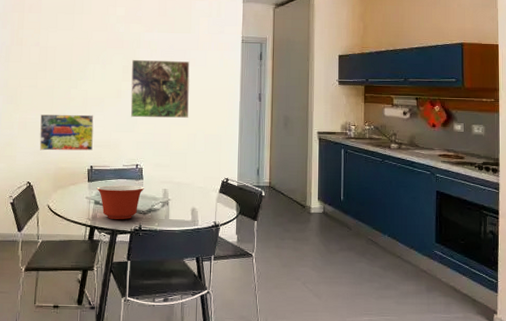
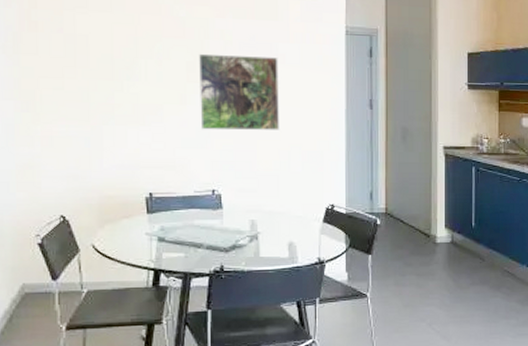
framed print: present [39,114,94,151] -> none [72,125,151,174]
mixing bowl: present [96,184,144,219] -> none [159,216,225,259]

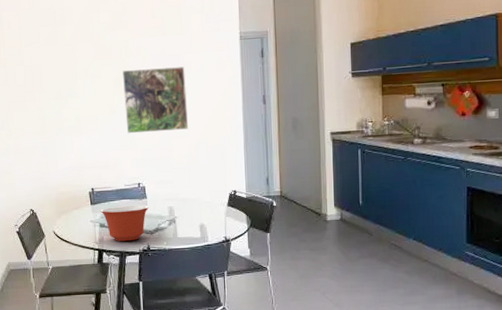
mixing bowl: none [159,216,225,259] -> present [100,205,149,241]

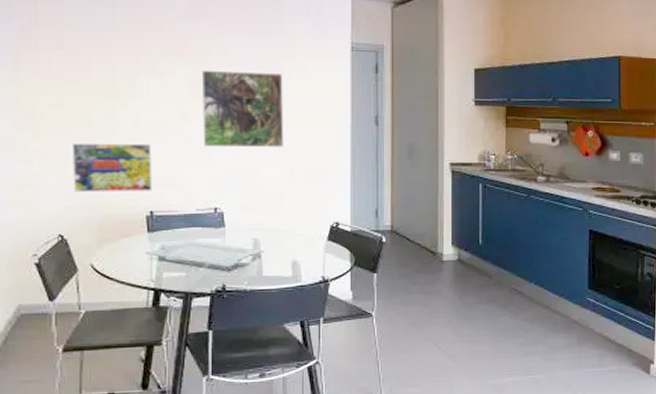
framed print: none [34,134,92,176] -> present [71,143,152,193]
mixing bowl: present [100,205,149,241] -> none [160,234,227,279]

